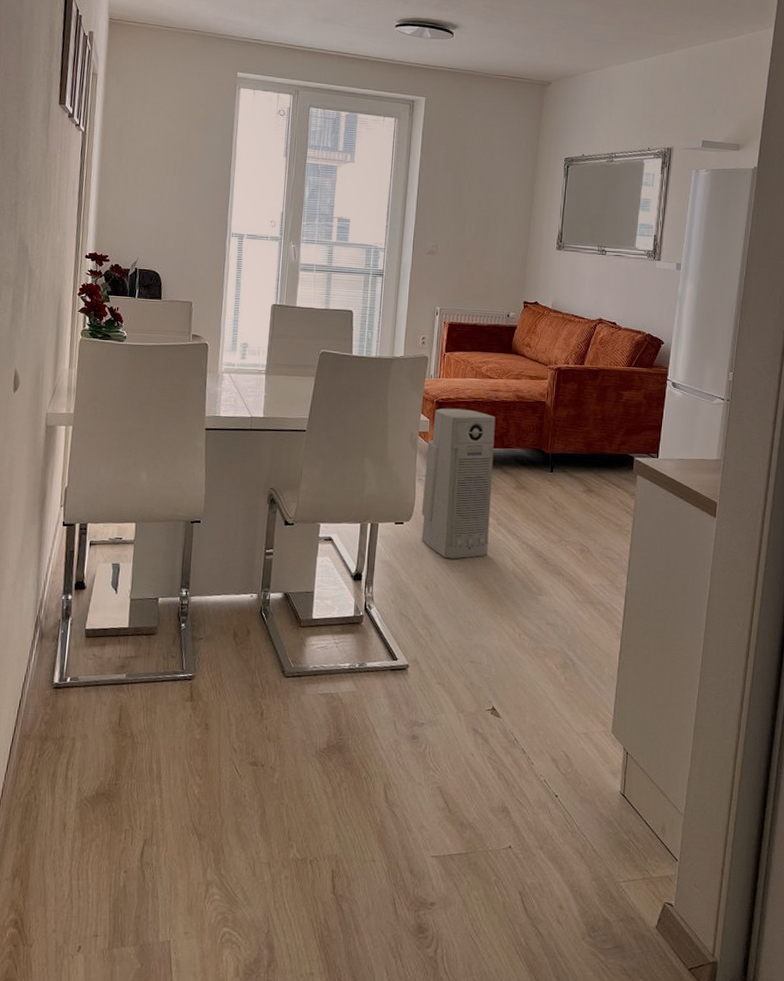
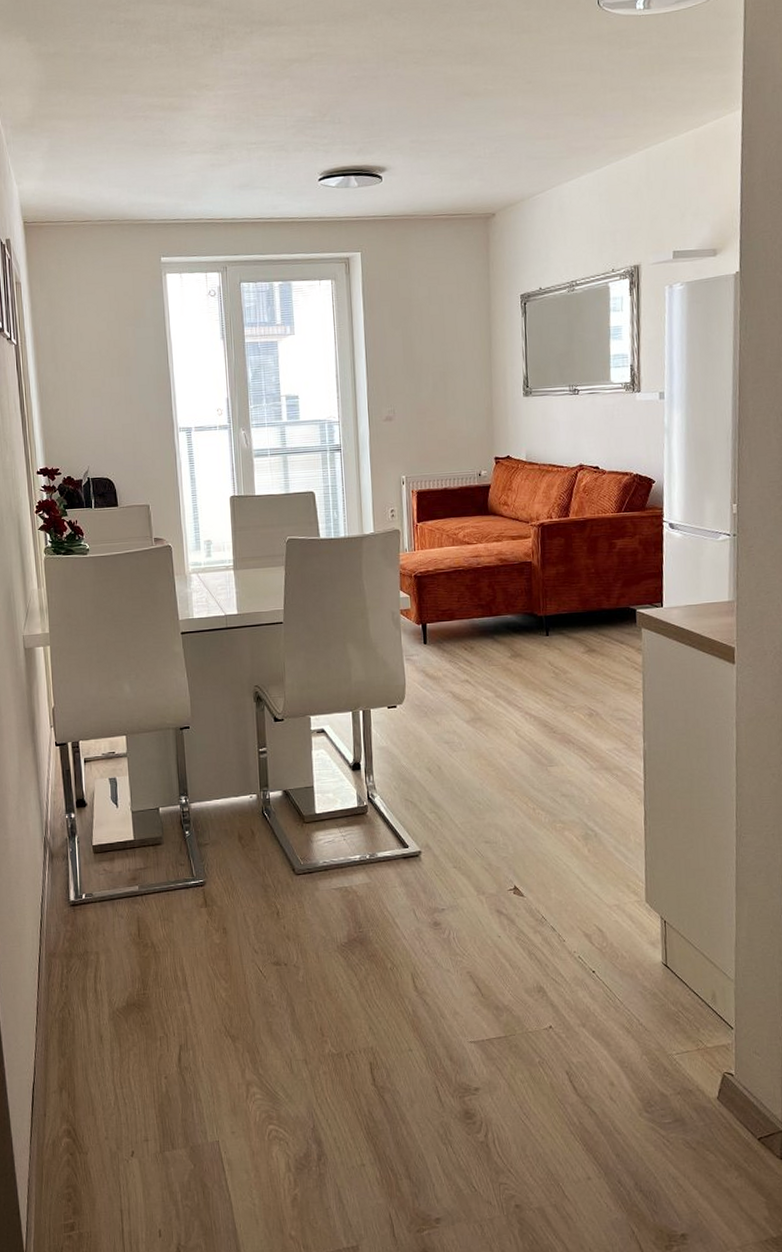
air purifier: present [421,408,496,559] -> none [411,580,489,739]

